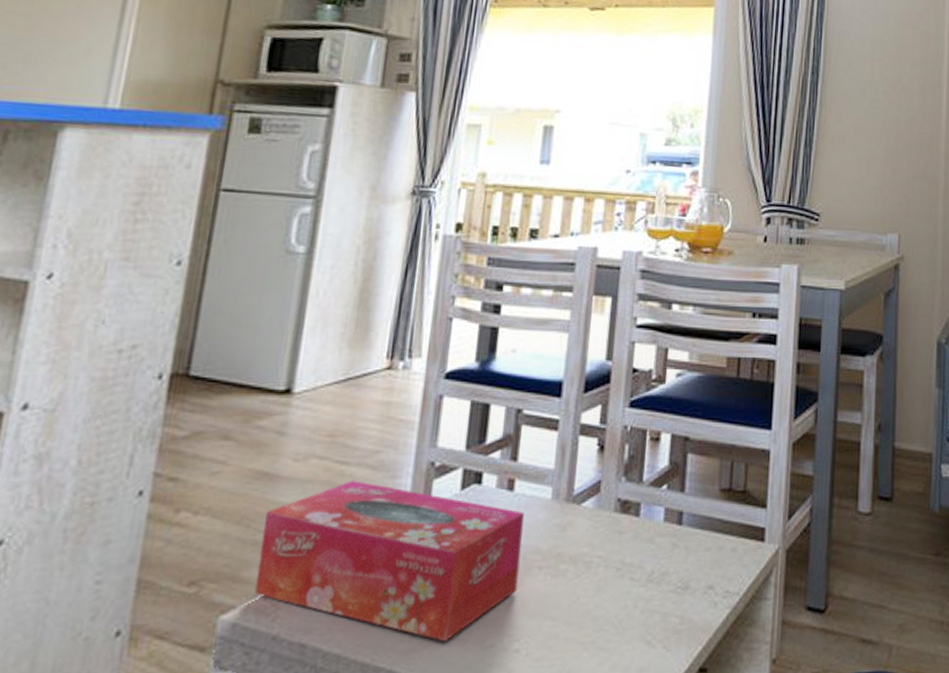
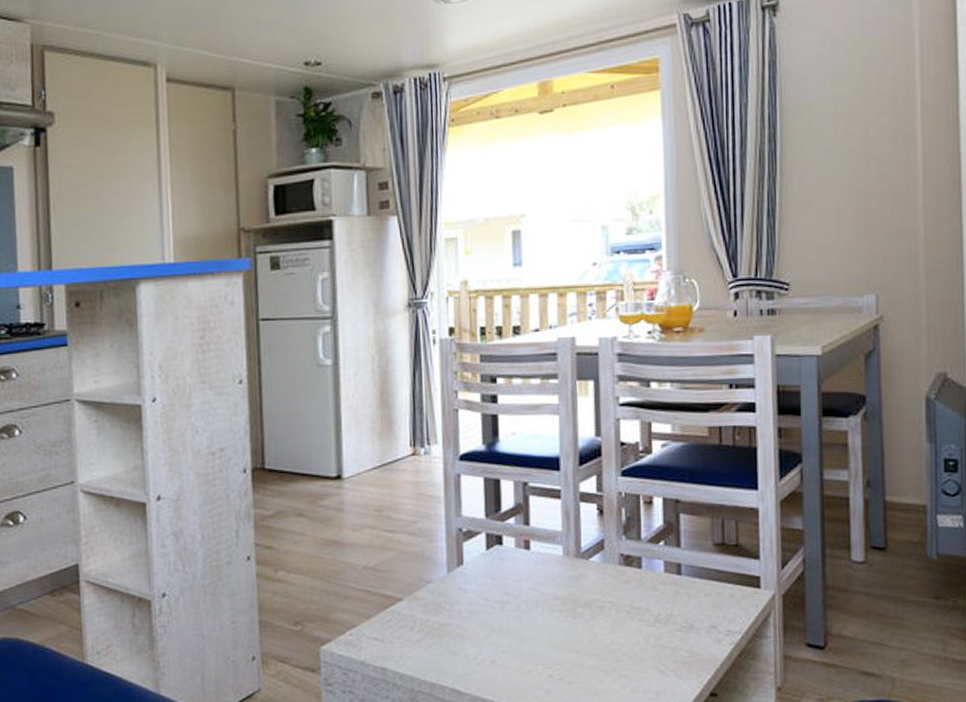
tissue box: present [254,481,524,642] -> none [339,545,544,668]

